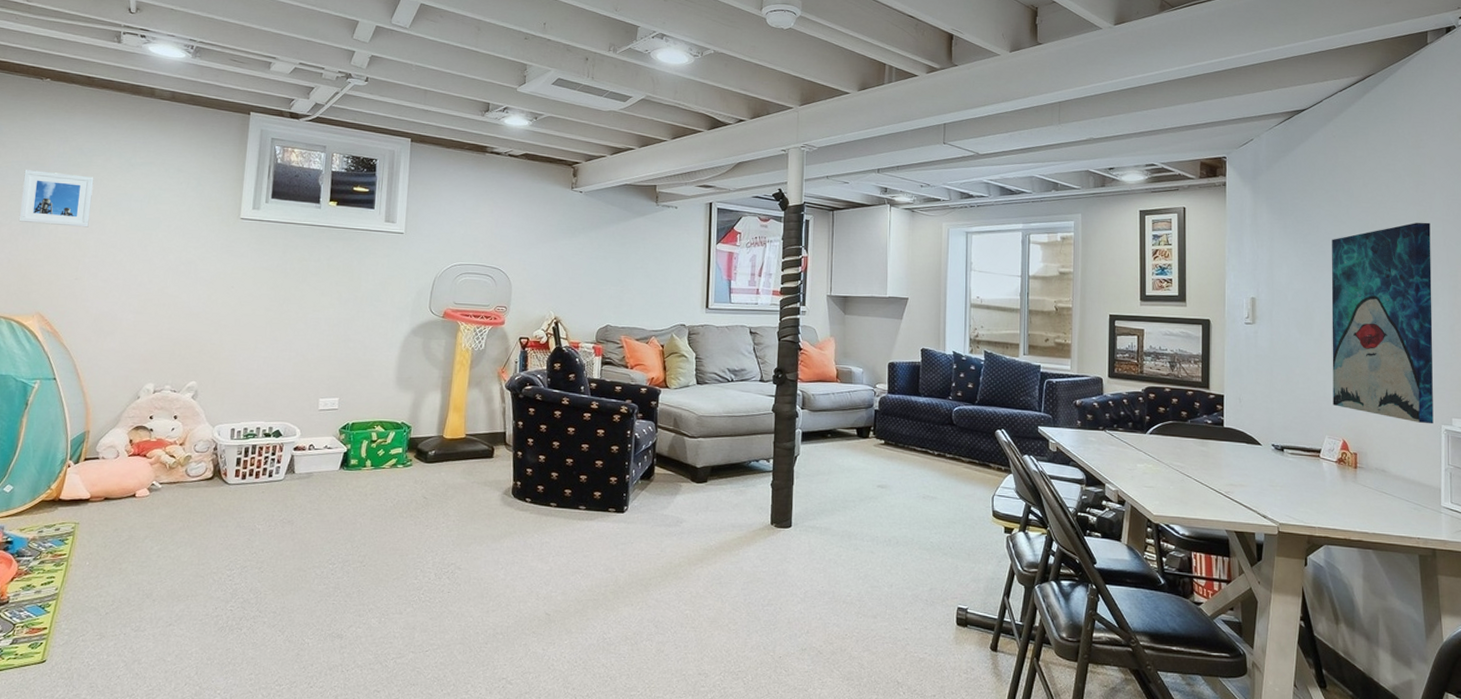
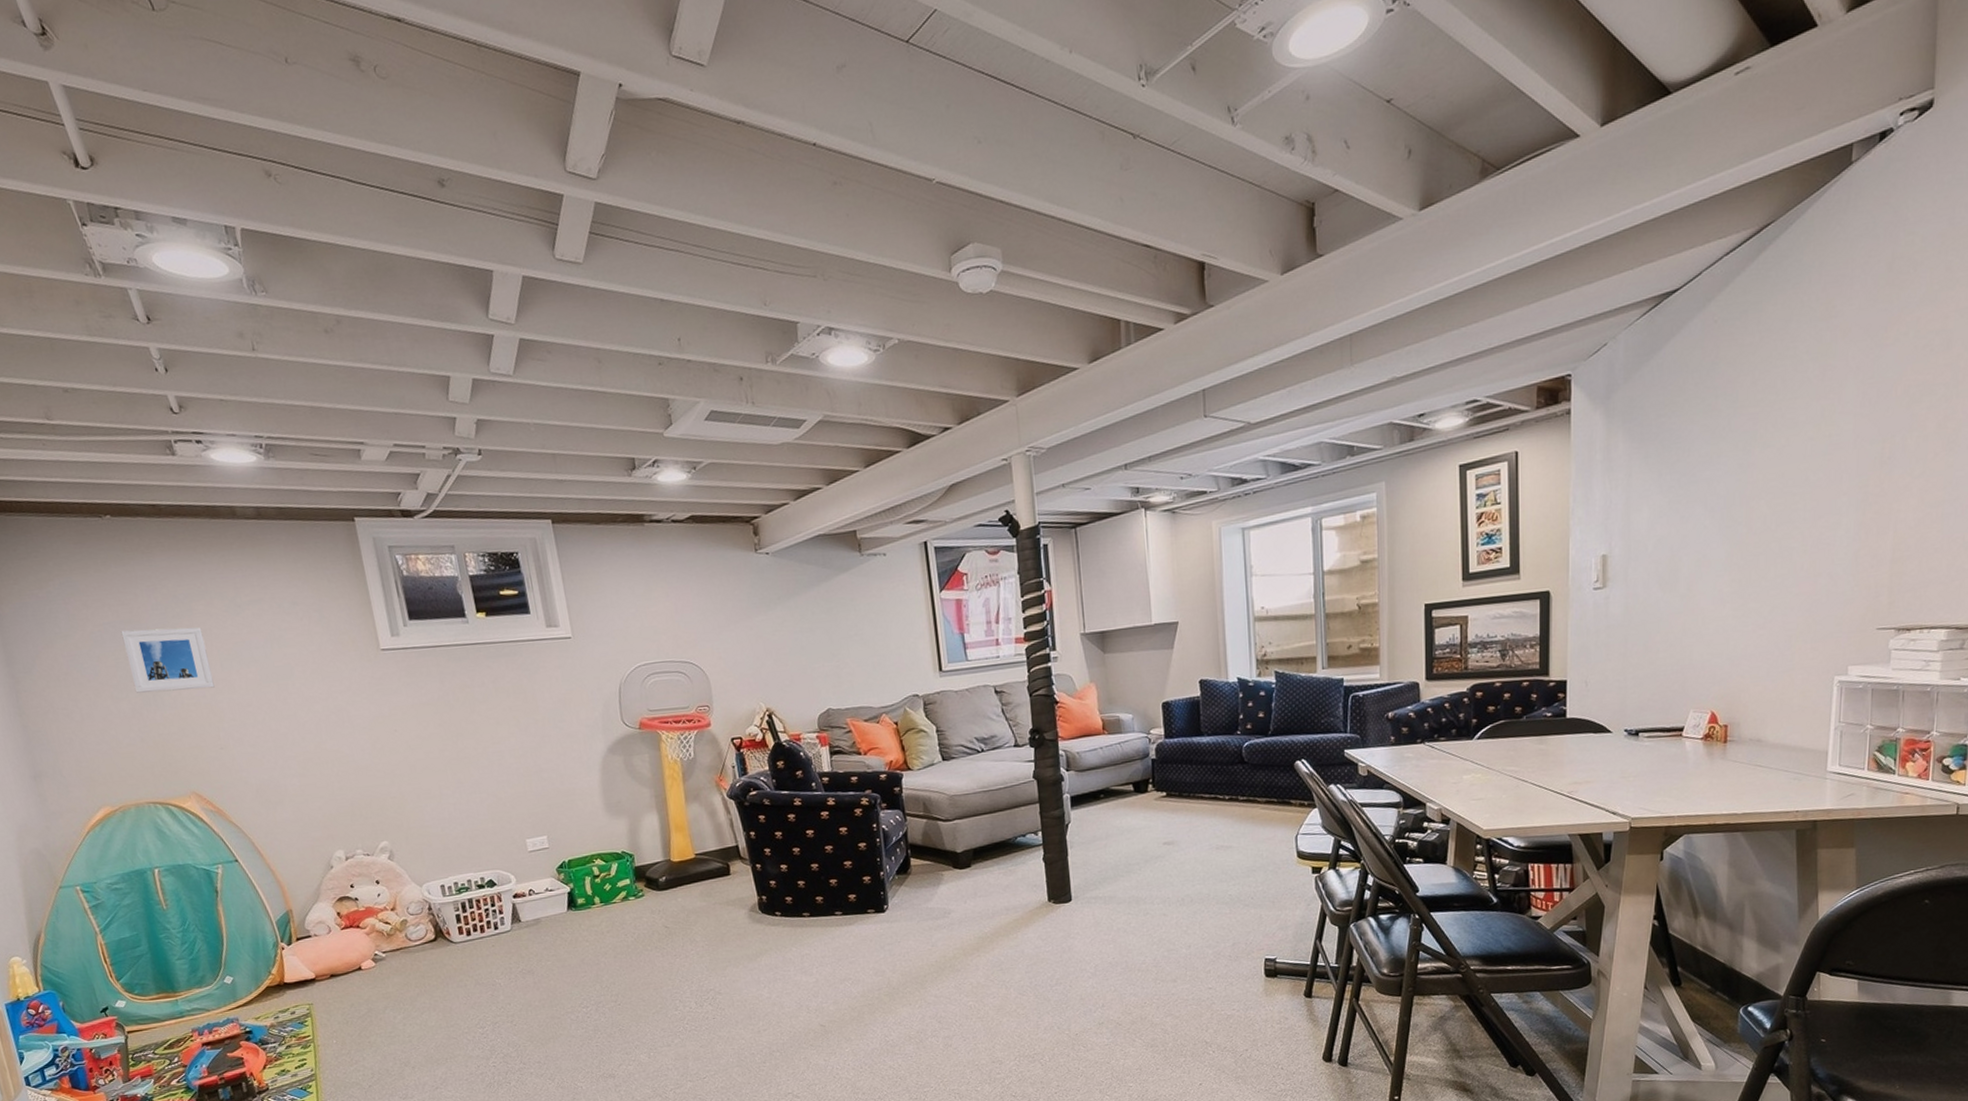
wall art: present [1331,222,1434,424] -> none [1700,420,1838,678]

